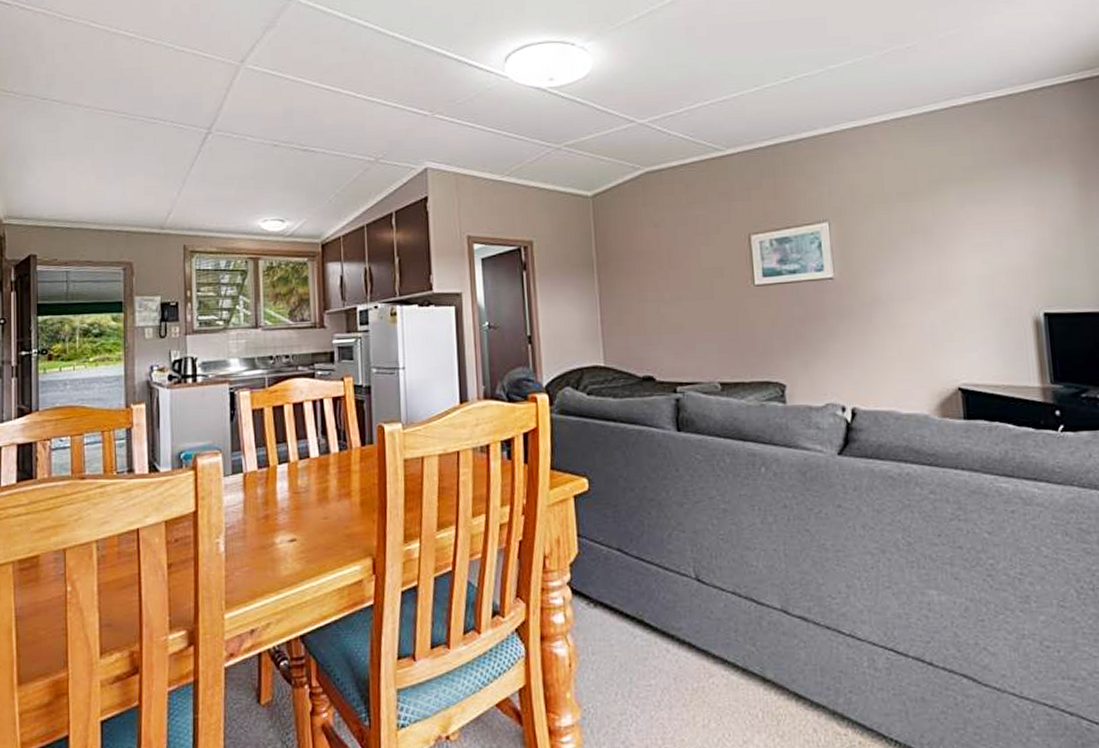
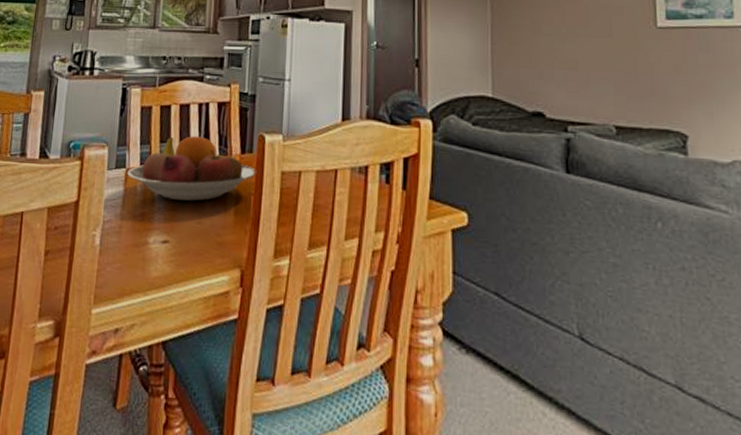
fruit bowl: none [245,433,379,499] -> present [127,136,257,201]

